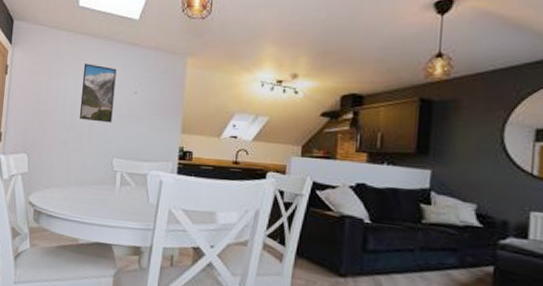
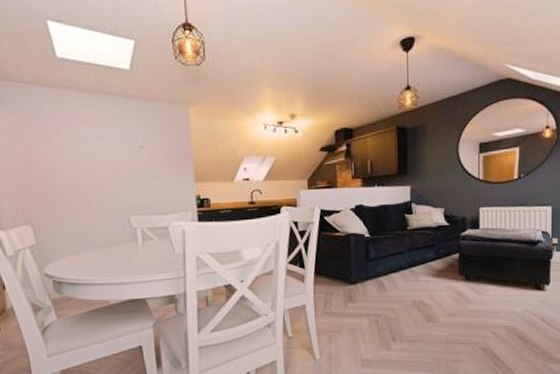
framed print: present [79,63,117,123] -> none [76,121,121,182]

